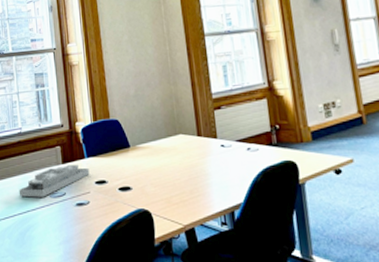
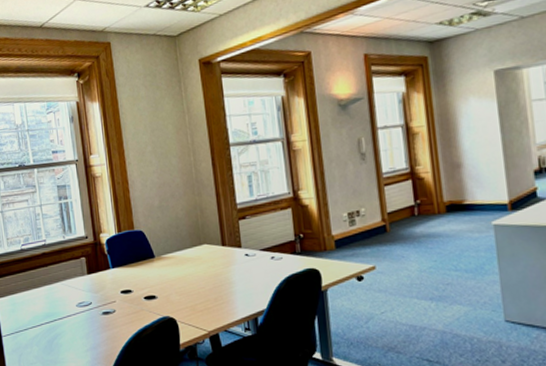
desk organizer: present [19,165,90,198] -> none [45,275,115,307]

